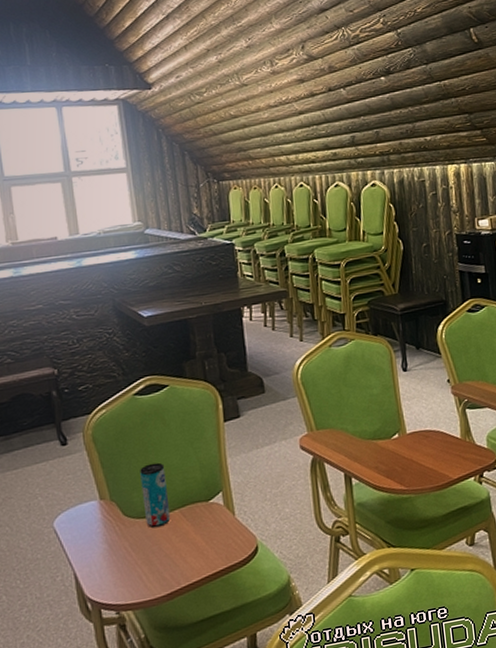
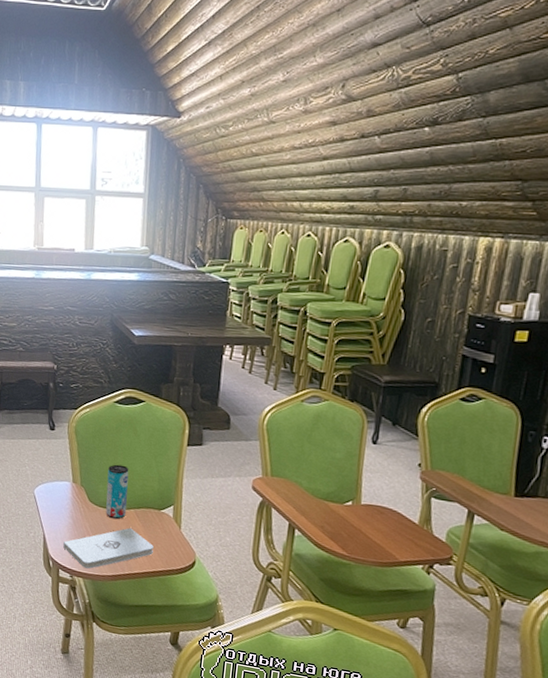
notepad: none [101,531,209,597] -> present [63,528,154,569]

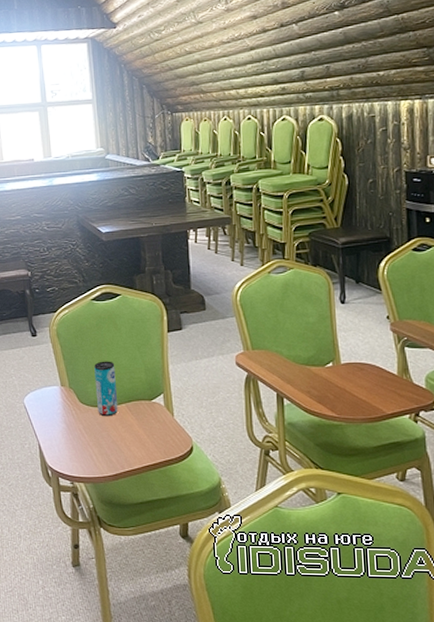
notepad: present [63,528,154,569] -> none [60,423,150,472]

